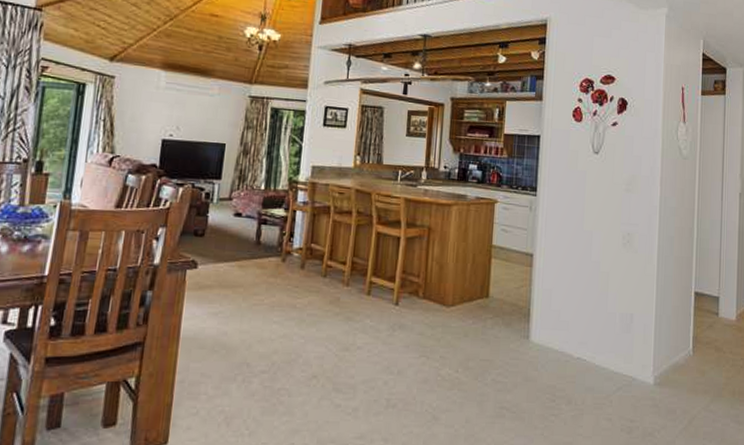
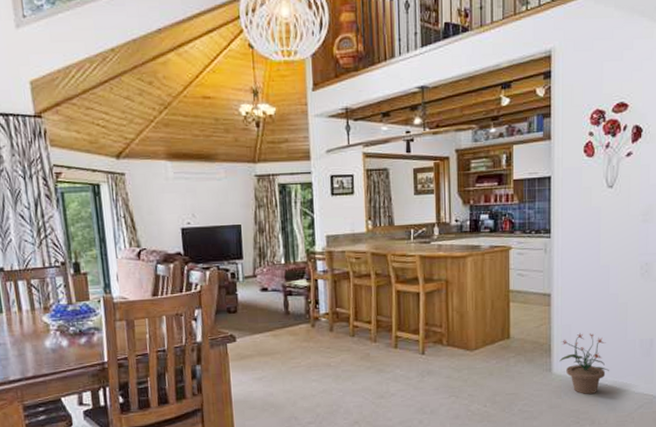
potted plant: none [538,300,588,369] -> present [559,333,609,394]

